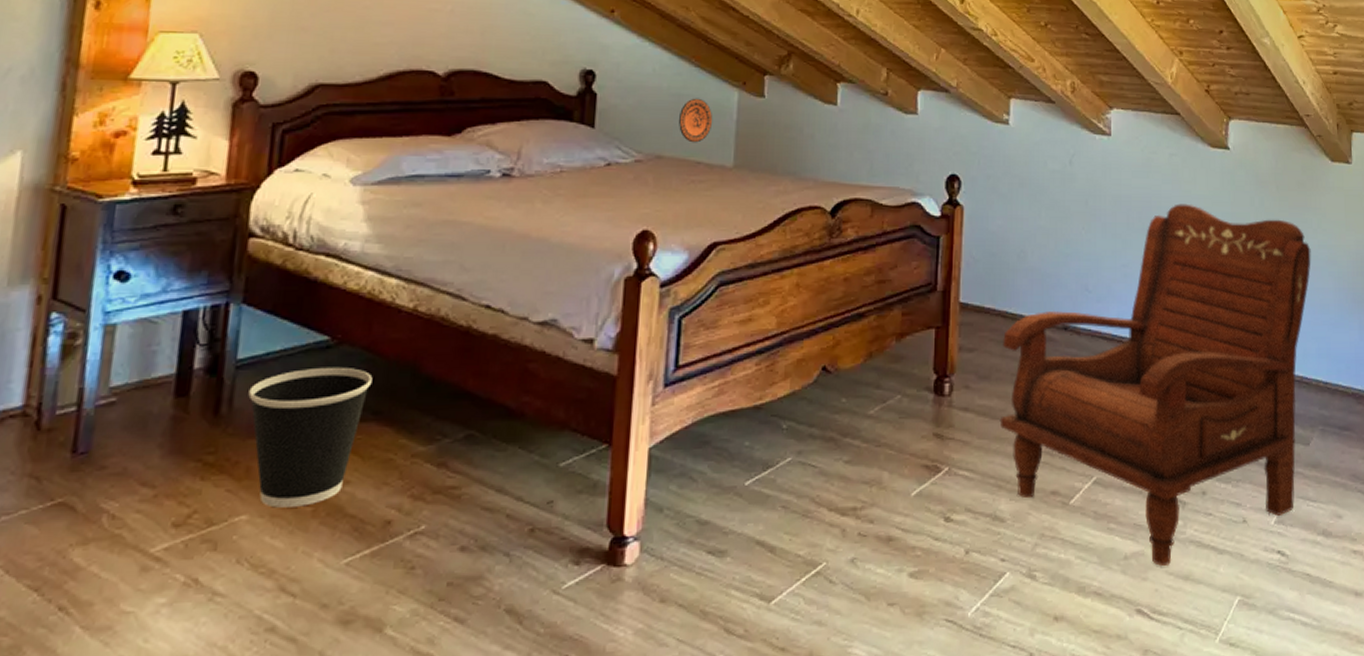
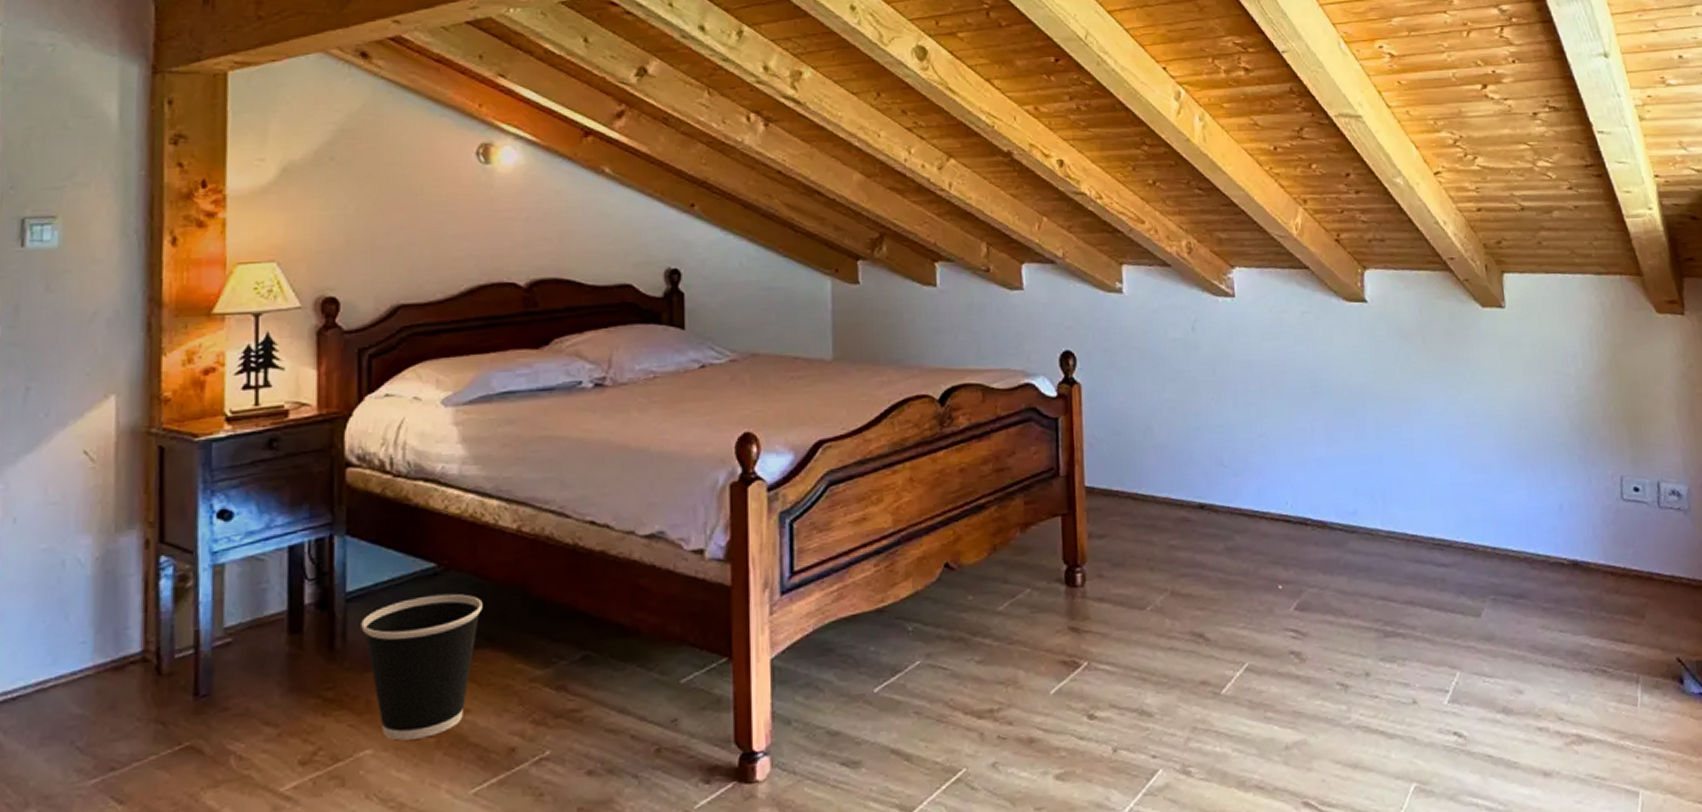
decorative plate: present [679,98,713,143] -> none [772,289,808,338]
armchair: present [1001,203,1311,567] -> none [1135,364,1469,756]

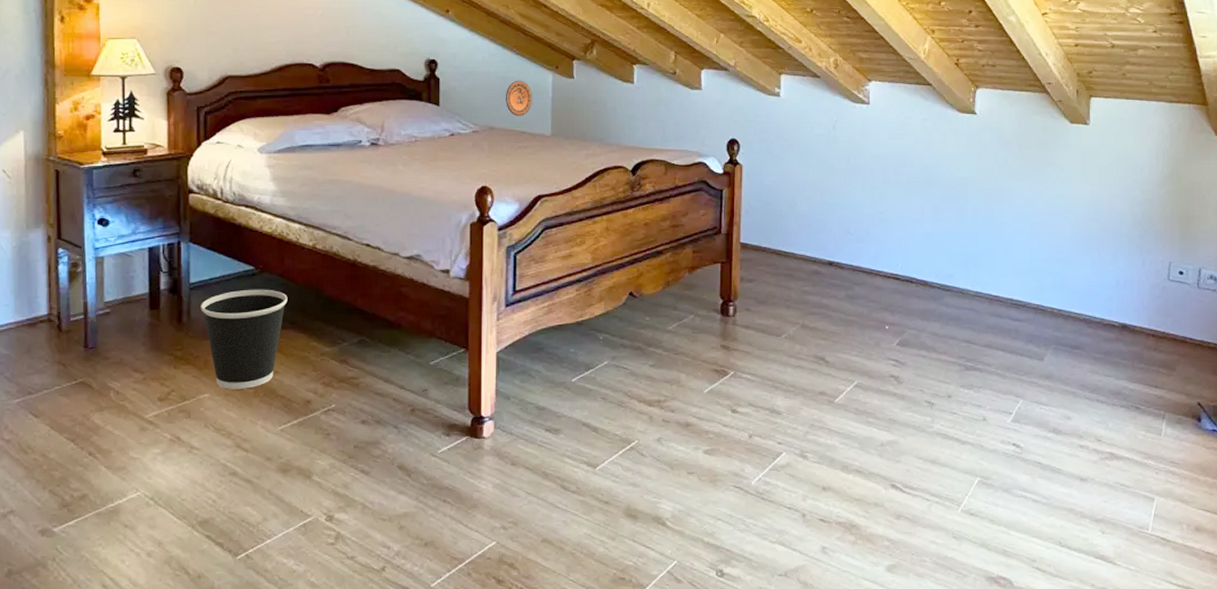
decorative plate: none [772,289,808,338] -> present [506,80,533,116]

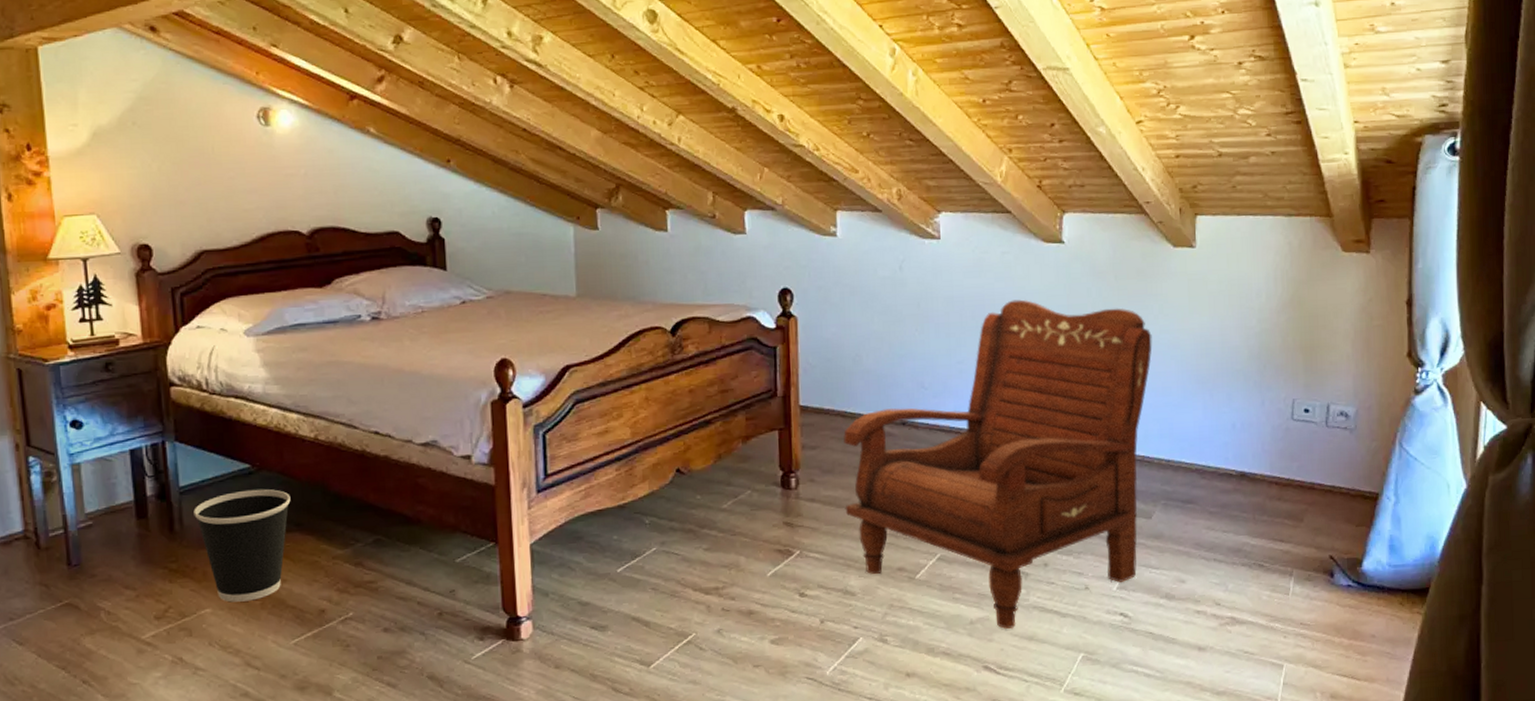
decorative plate: present [506,80,533,116] -> none [522,235,553,277]
armchair: none [776,161,1049,453] -> present [843,299,1152,630]

